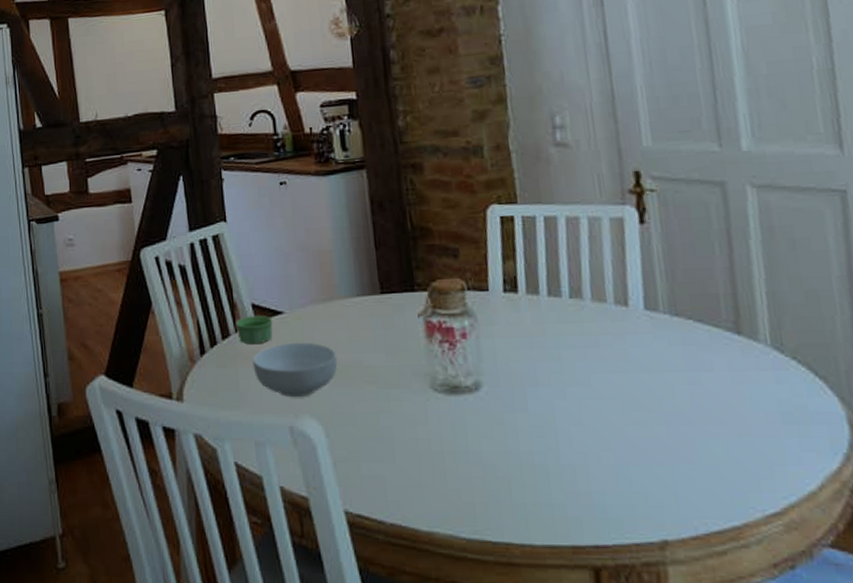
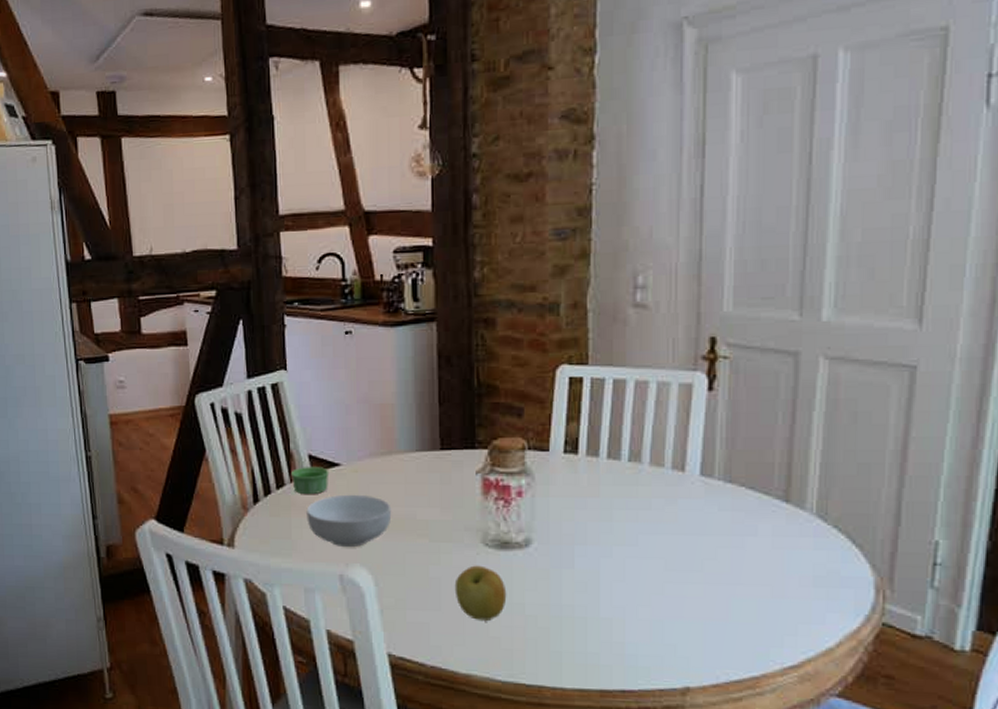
apple: none [407,412,462,471] -> present [454,565,507,621]

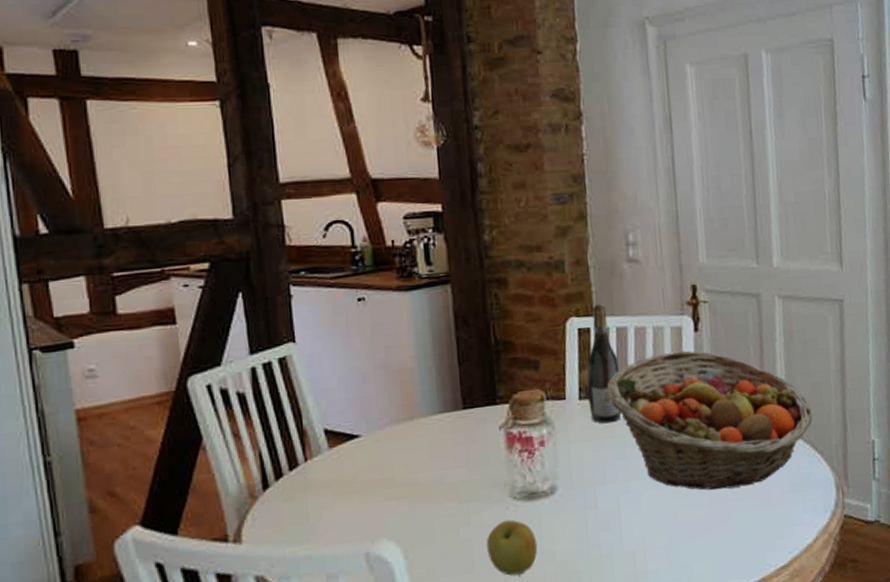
ramekin: present [290,467,330,495] -> none [304,440,349,473]
cereal bowl: present [306,494,392,548] -> none [324,463,418,524]
wine bottle: none [574,352,613,481] -> present [587,304,622,424]
fruit basket: none [597,411,854,571] -> present [607,350,813,490]

